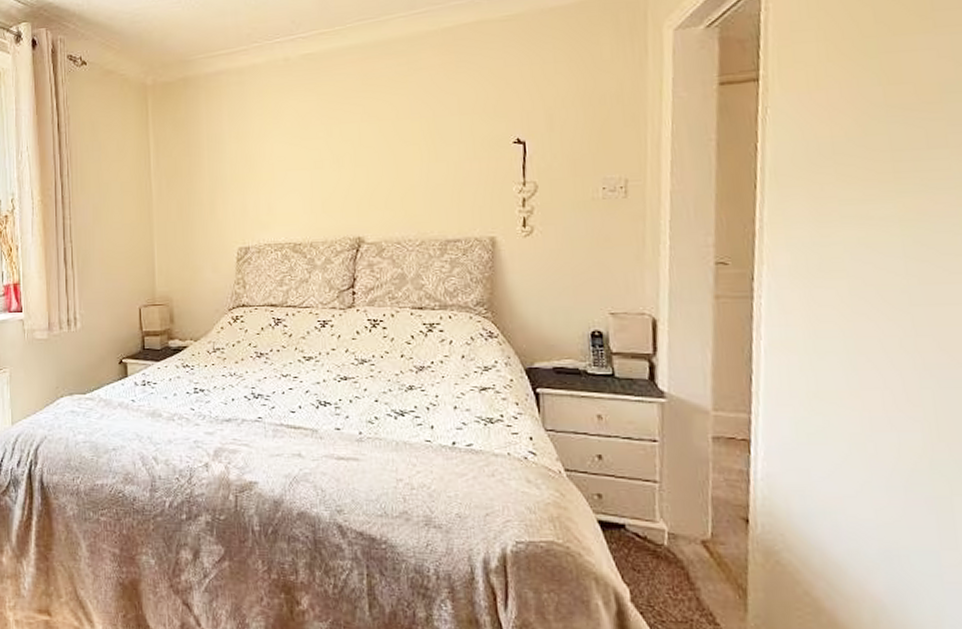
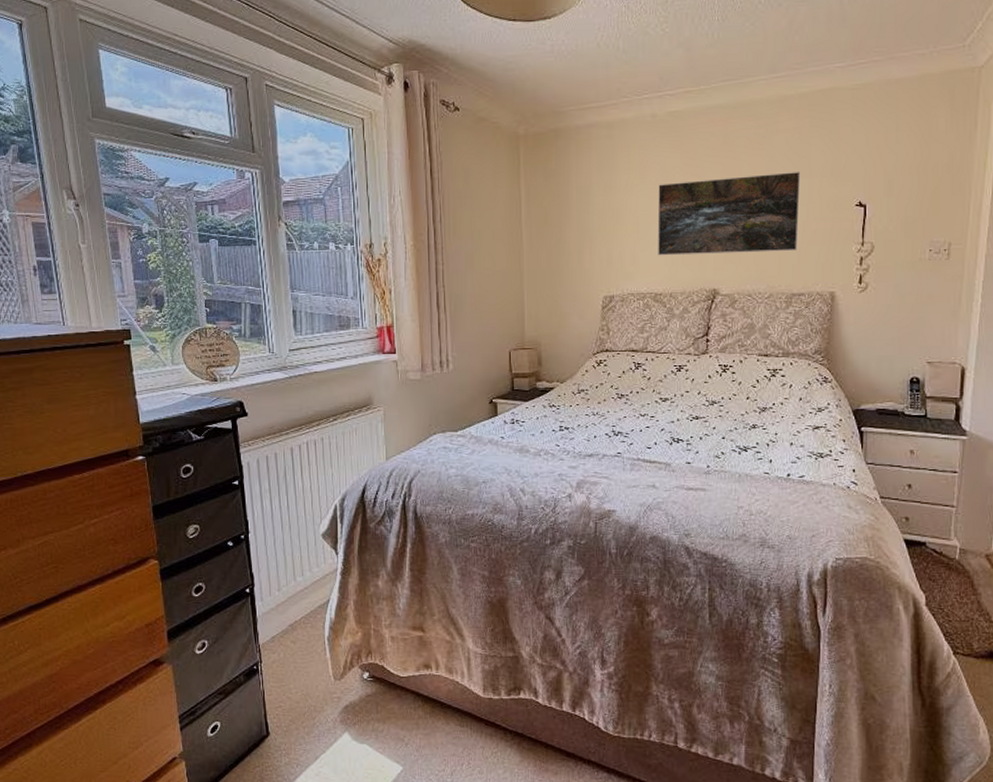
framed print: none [294,110,450,204] -> present [657,172,801,256]

